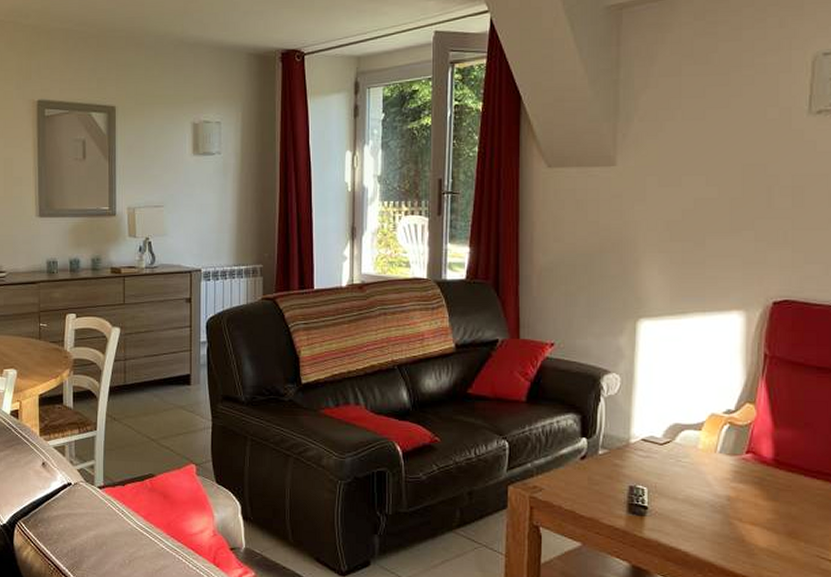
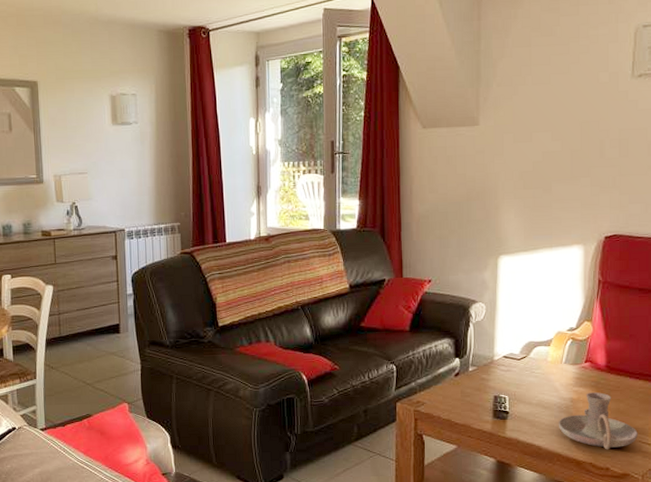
candle holder: none [710,491,815,564] -> present [558,392,638,450]

